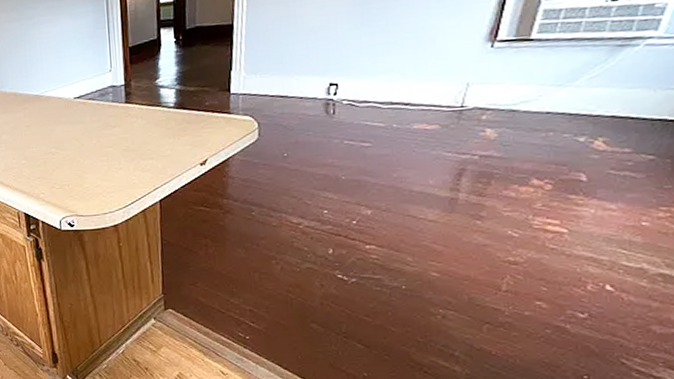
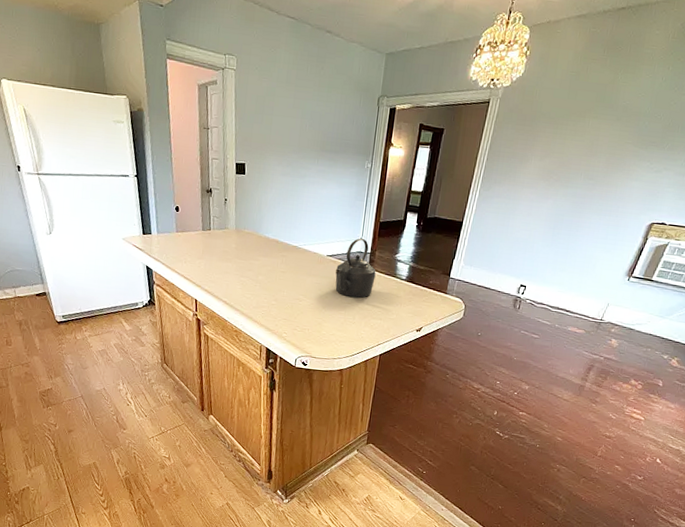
kettle: none [87,70,137,140] -> present [335,238,376,298]

